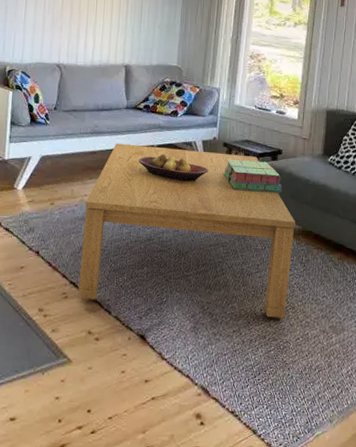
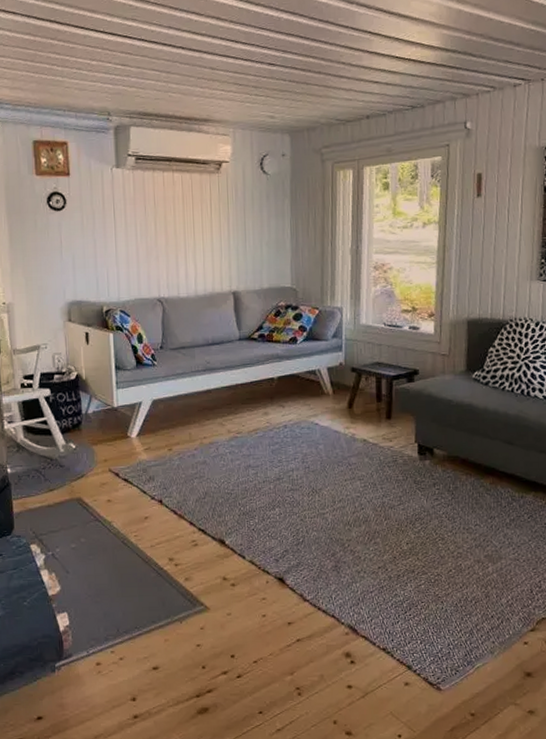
coffee table: present [78,143,296,319] -> none [205,378,440,551]
fruit bowl: present [138,153,208,182] -> none [258,385,336,414]
stack of books: present [222,158,283,193] -> none [353,384,422,419]

